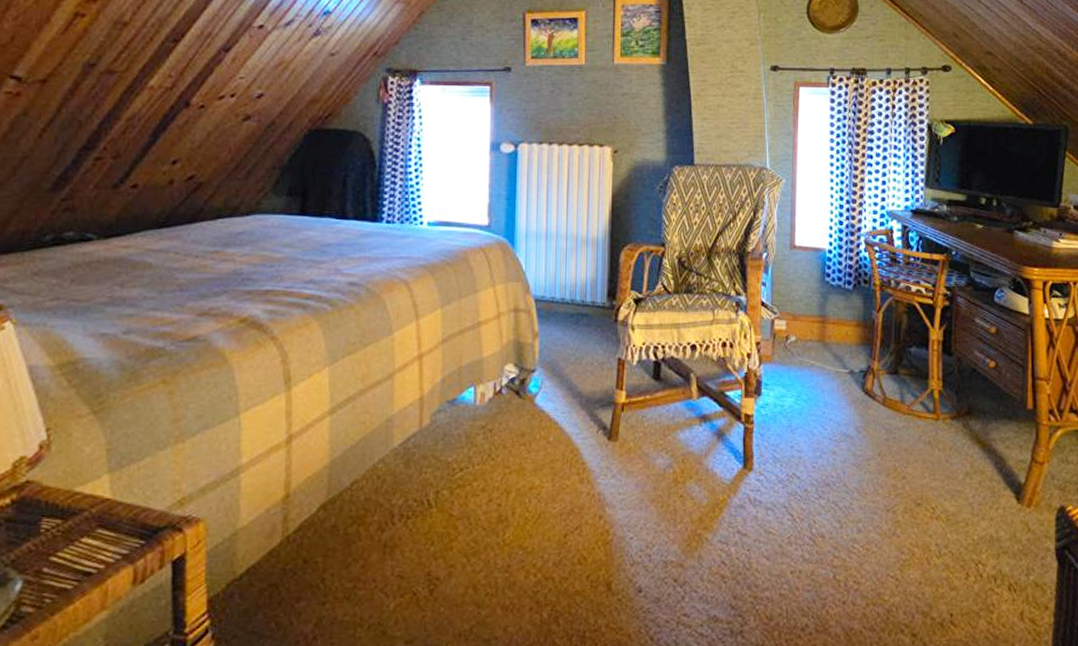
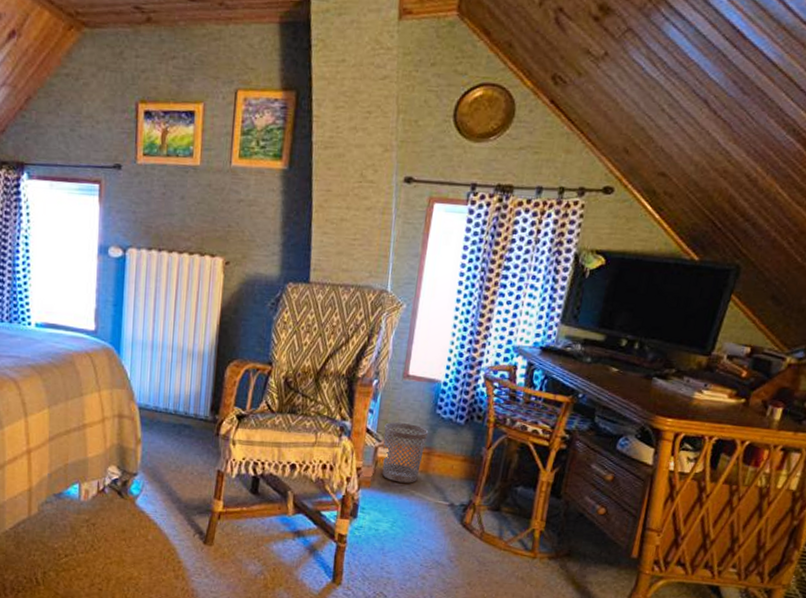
wastebasket: none [778,292,821,354] -> present [382,422,429,483]

